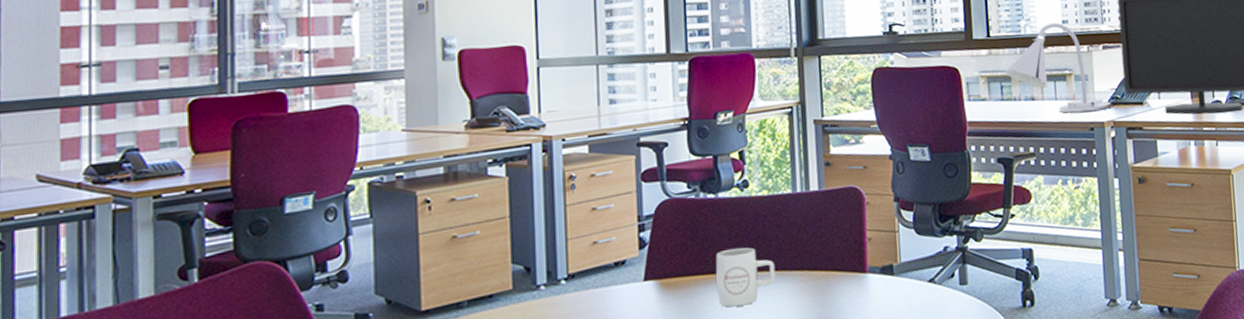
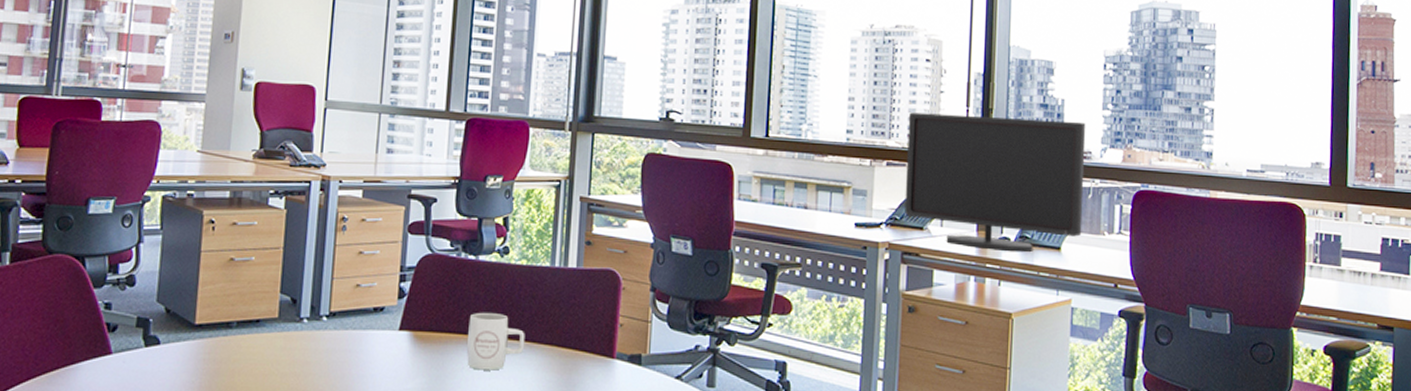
table lamp: present [1005,22,1115,113] -> none [780,130,893,230]

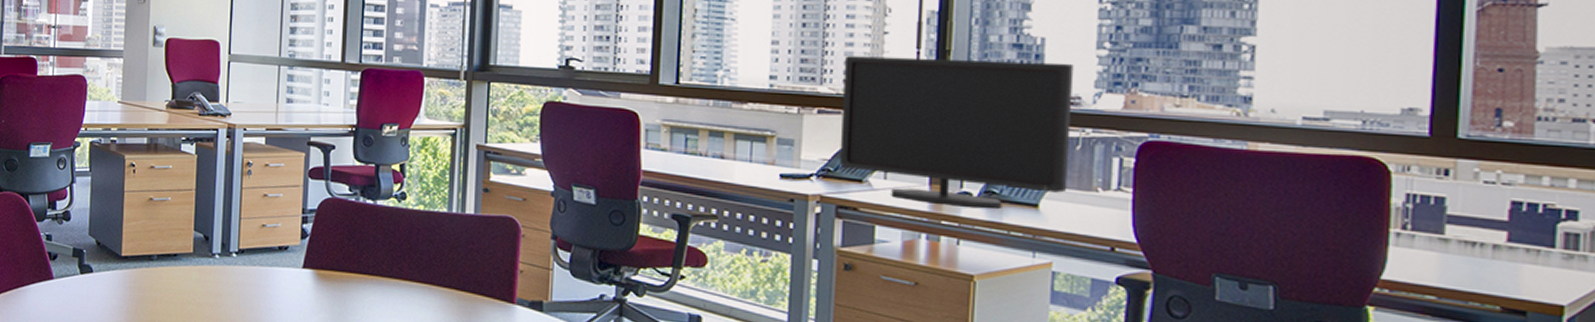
mug: present [466,312,525,371] -> none [366,254,424,310]

